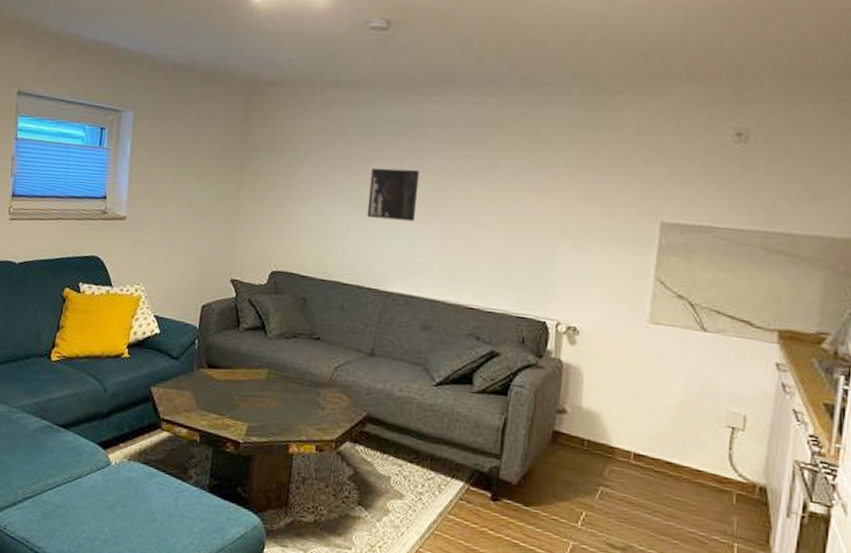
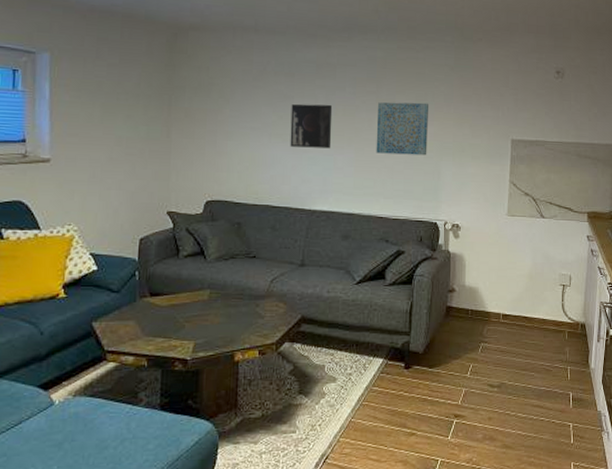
wall art: none [470,168,545,237] -> present [376,102,429,156]

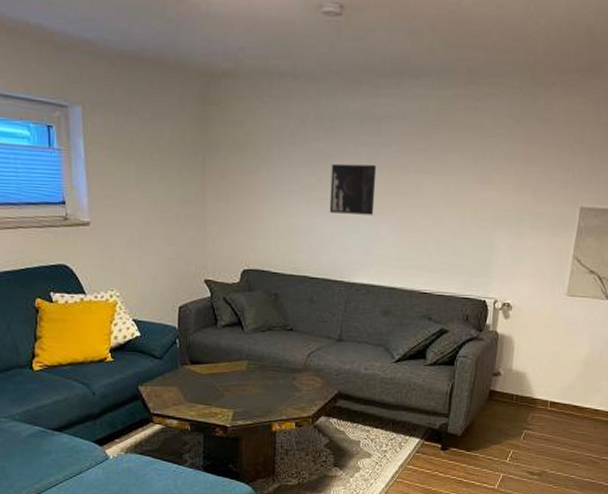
wall art: present [376,102,429,156] -> none [422,161,487,225]

